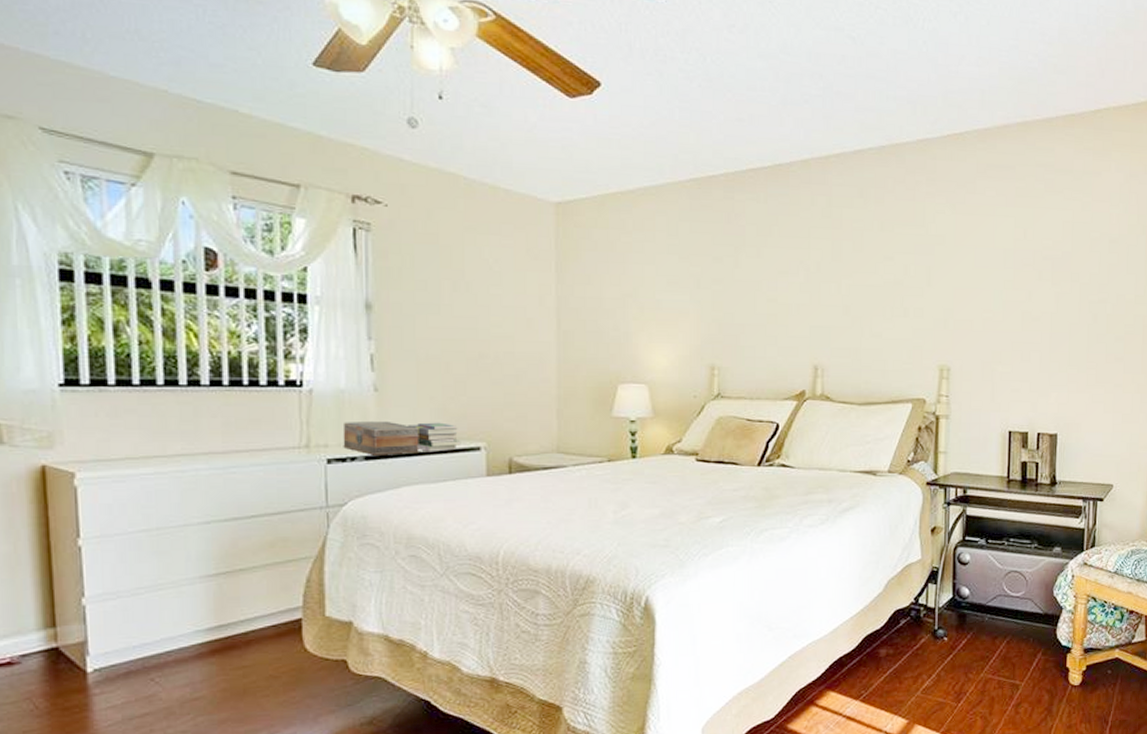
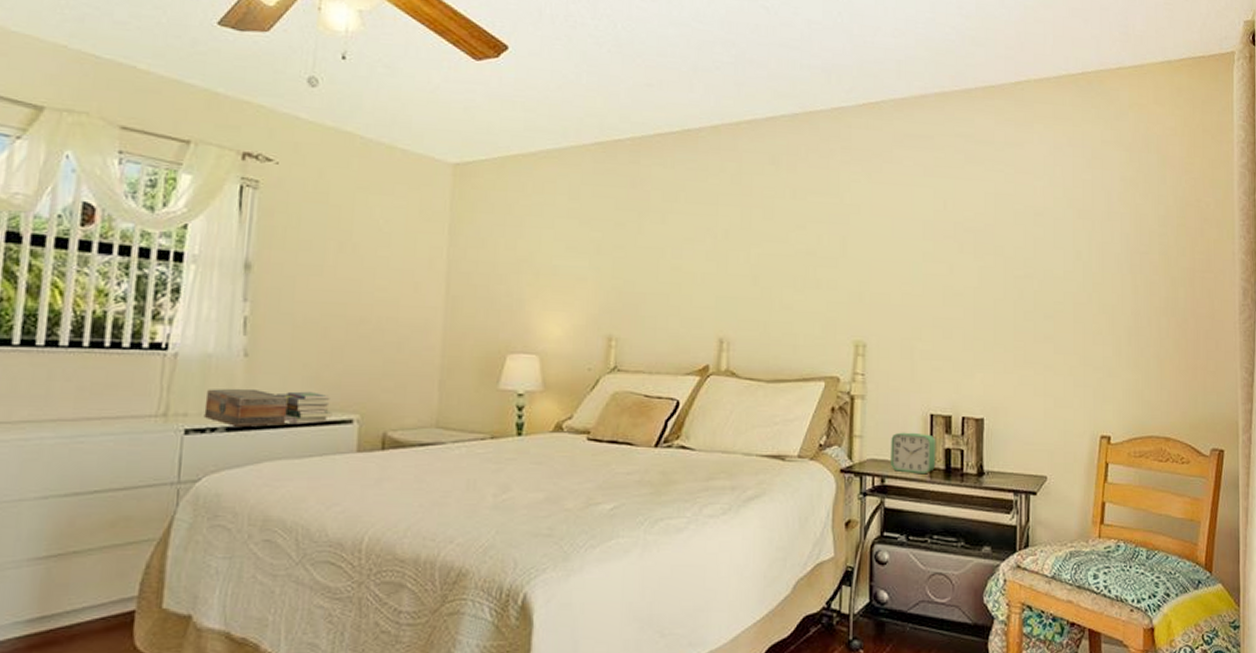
alarm clock: none [972,448,1014,485] -> present [891,432,936,475]

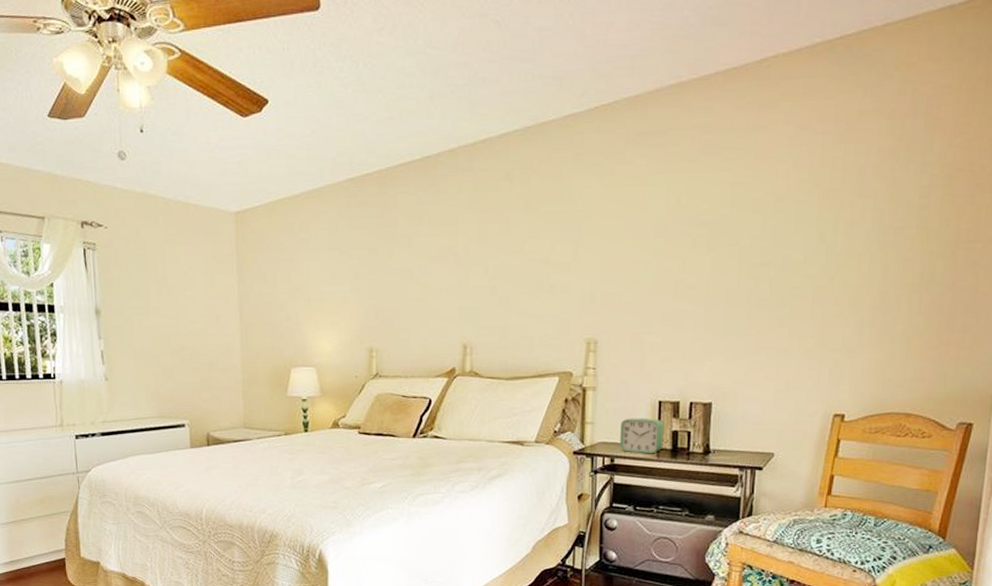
decorative box: present [203,388,288,427] -> none [85,404,140,432]
books: present [276,391,333,424] -> none [131,404,170,429]

